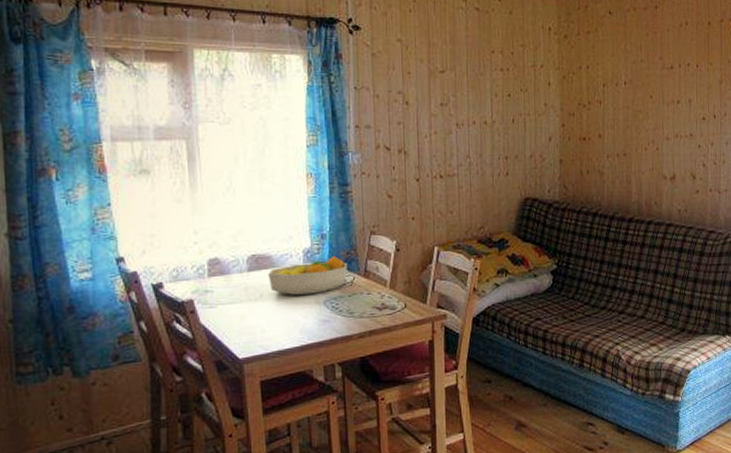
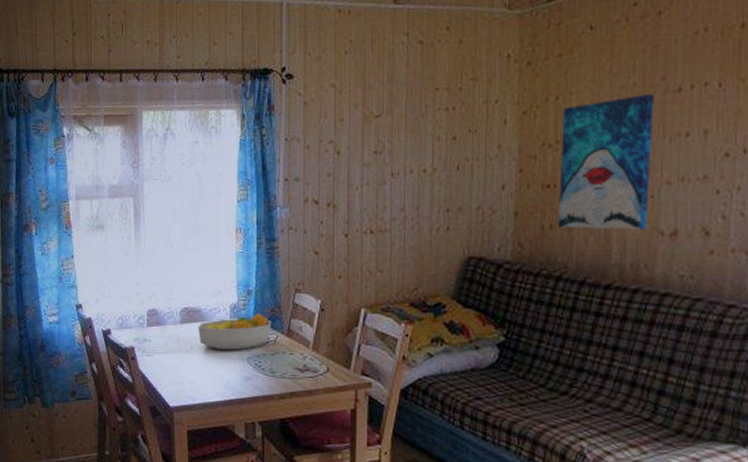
wall art: none [592,69,656,175] -> present [557,94,654,230]

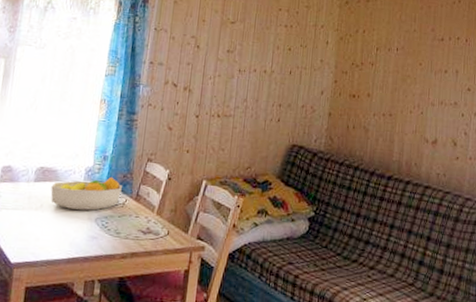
wall art: present [557,94,654,230] -> none [358,38,427,137]

